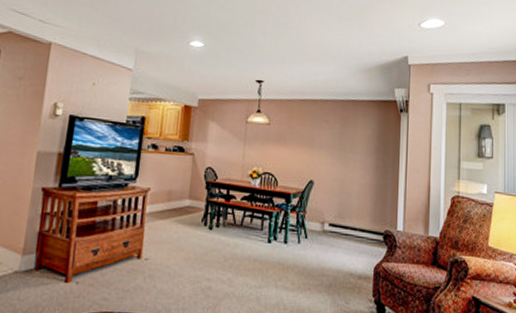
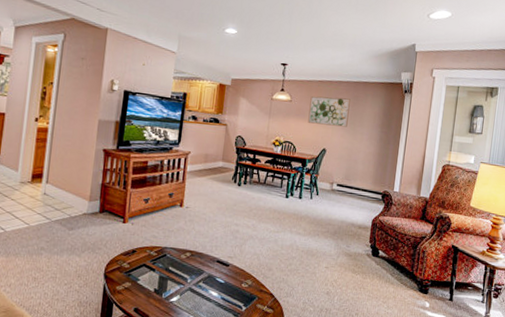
wall art: none [290,117,339,154] -> present [308,95,351,127]

